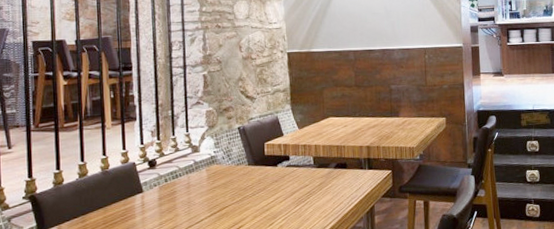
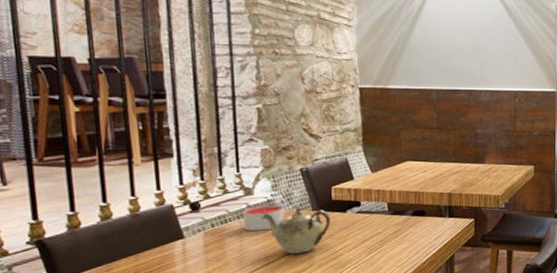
candle: none [190,160,225,186] -> present [242,204,285,232]
teapot: none [206,161,264,206] -> present [262,205,330,254]

